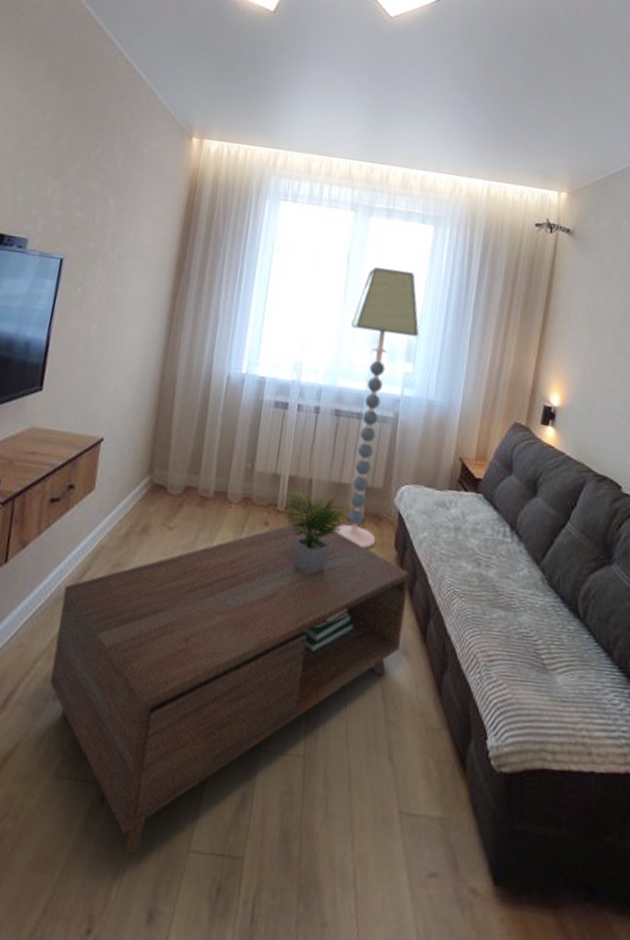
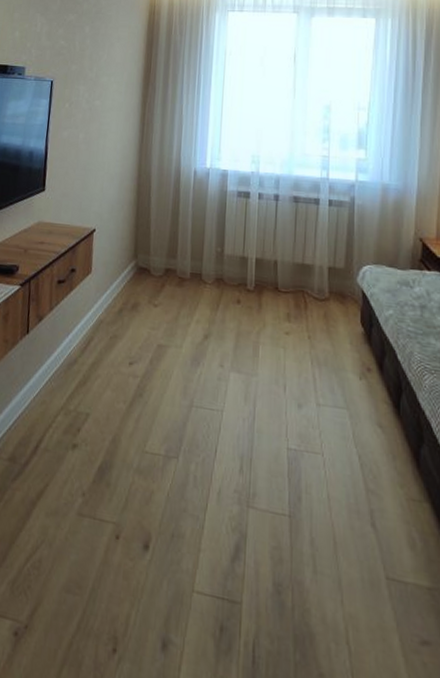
coffee table: present [50,490,410,854] -> none [68,271,379,588]
floor lamp: present [334,266,419,549] -> none [301,62,369,325]

